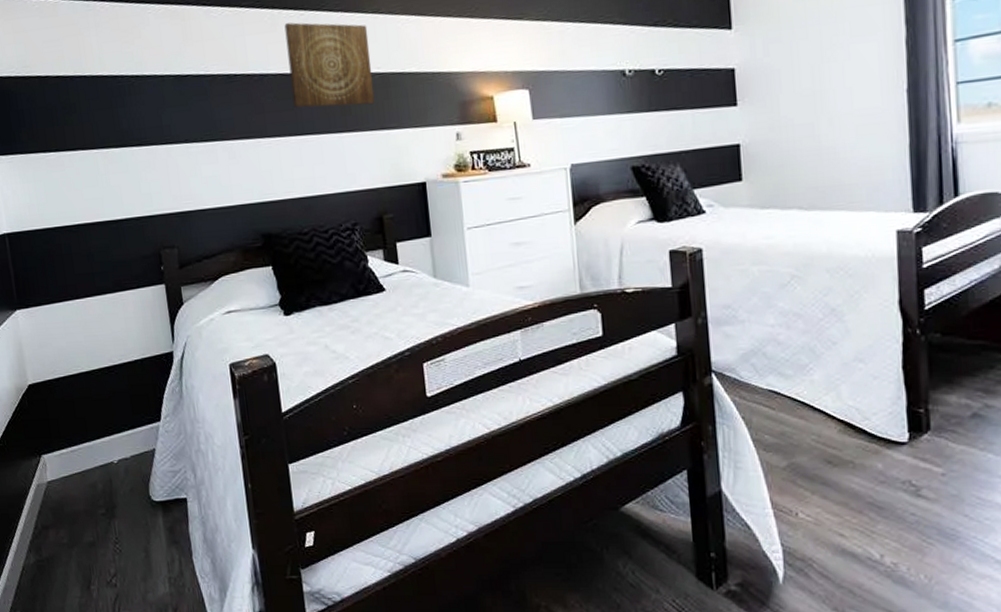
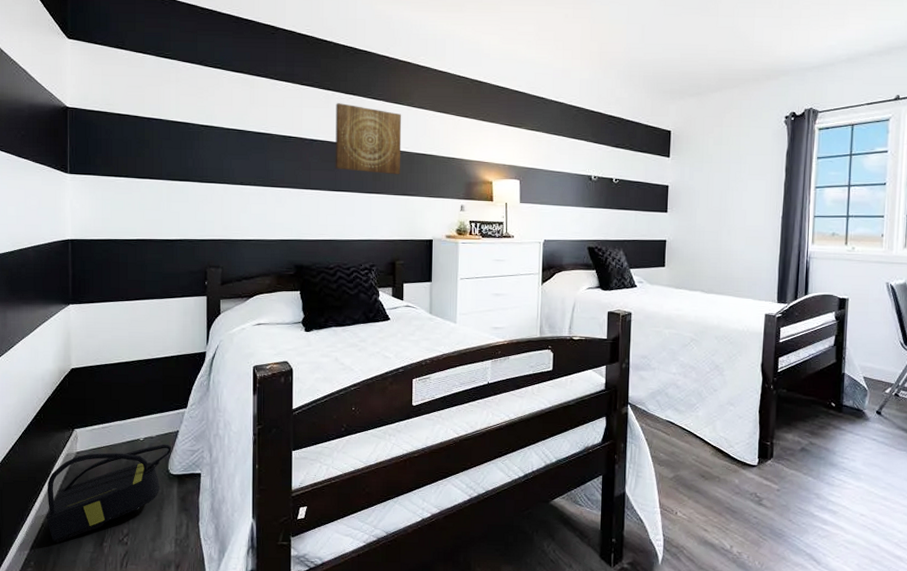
backpack: none [21,465,151,587] -> present [46,444,172,543]

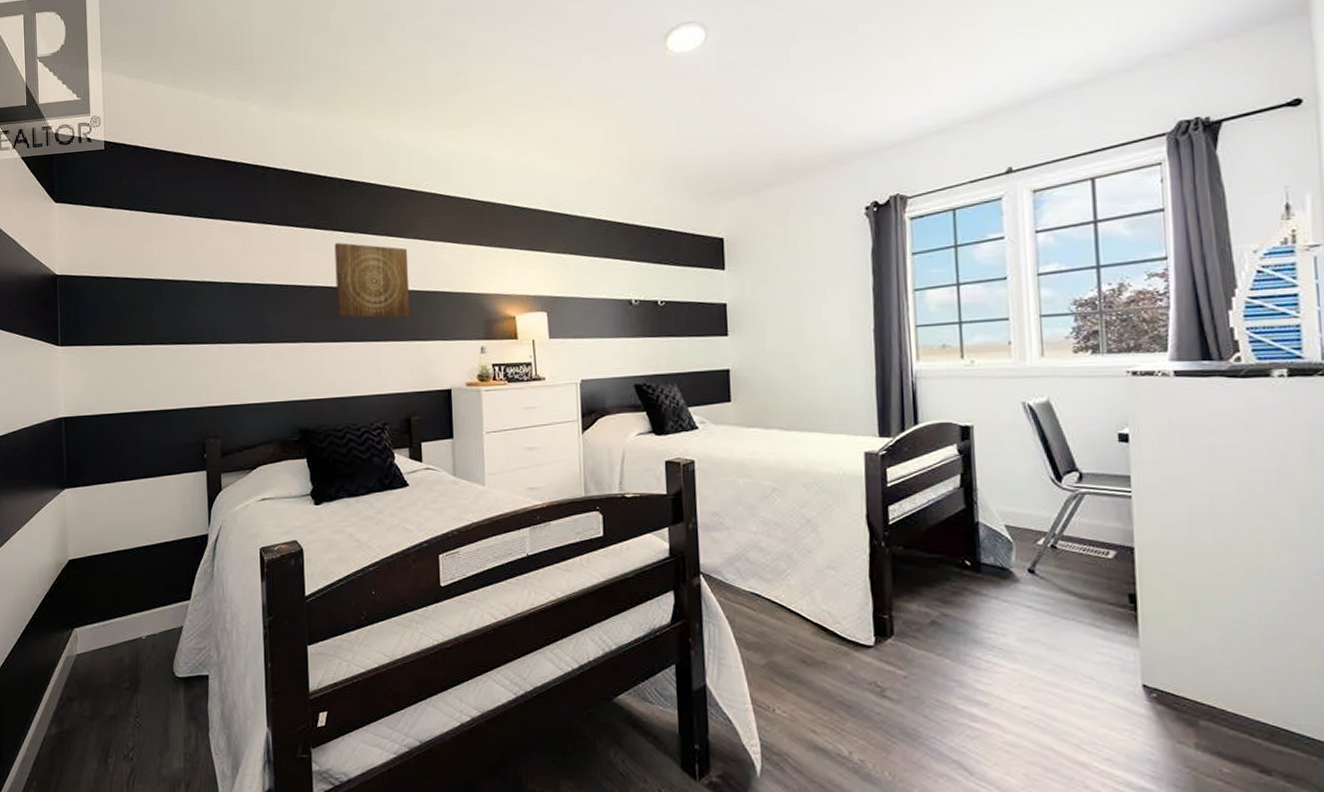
backpack: present [46,444,172,543] -> none [47,642,177,759]

